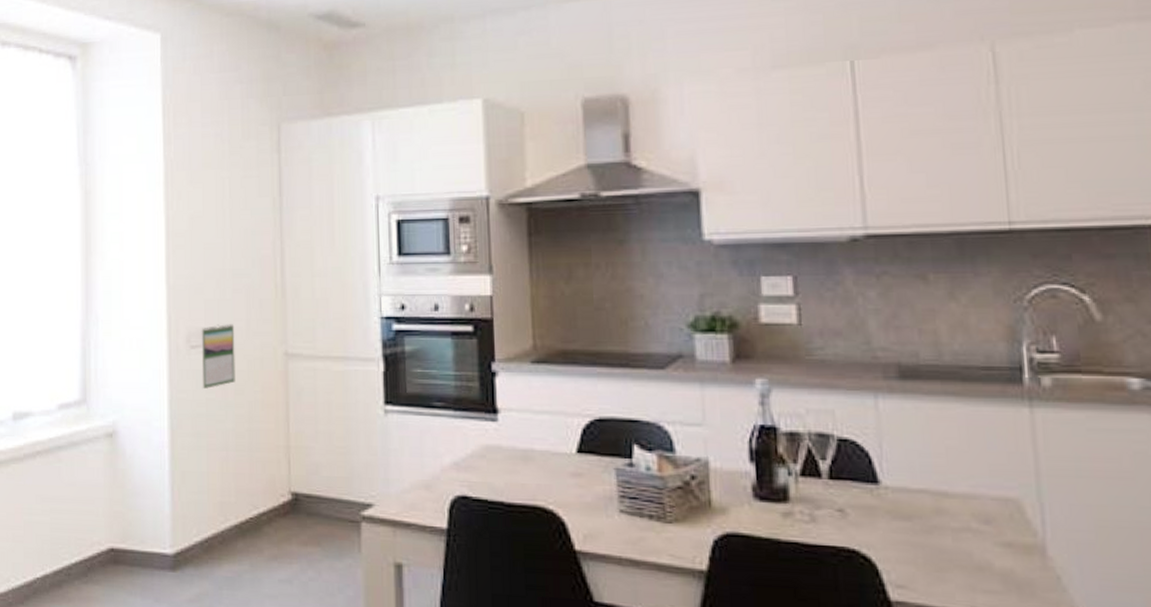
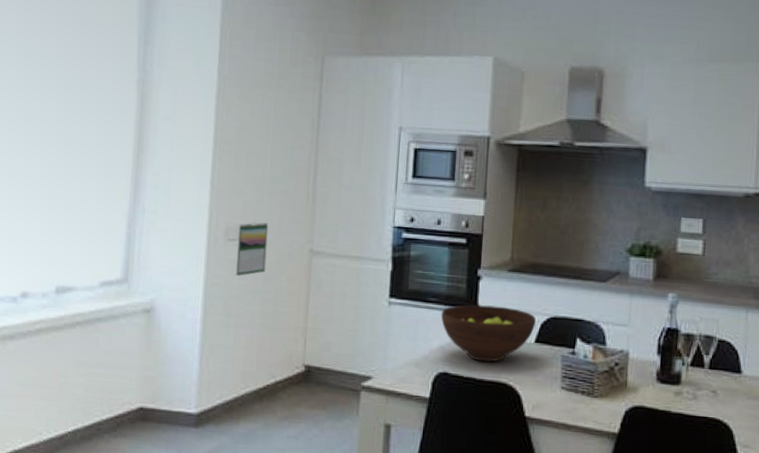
fruit bowl: none [450,408,575,482] -> present [441,304,536,363]

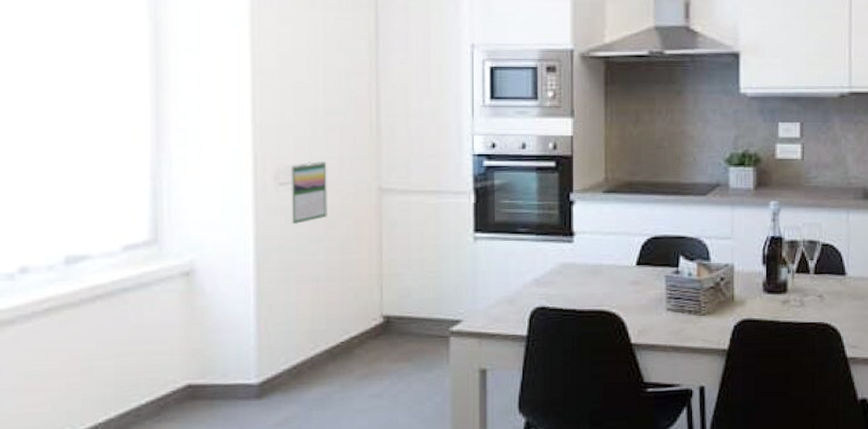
fruit bowl: present [441,304,536,363] -> none [533,231,635,292]

